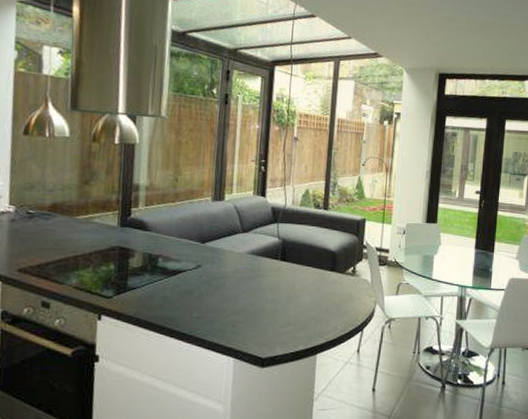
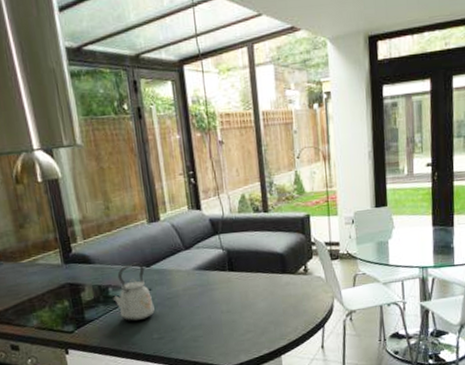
kettle: none [159,237,201,297] -> present [111,262,155,322]

